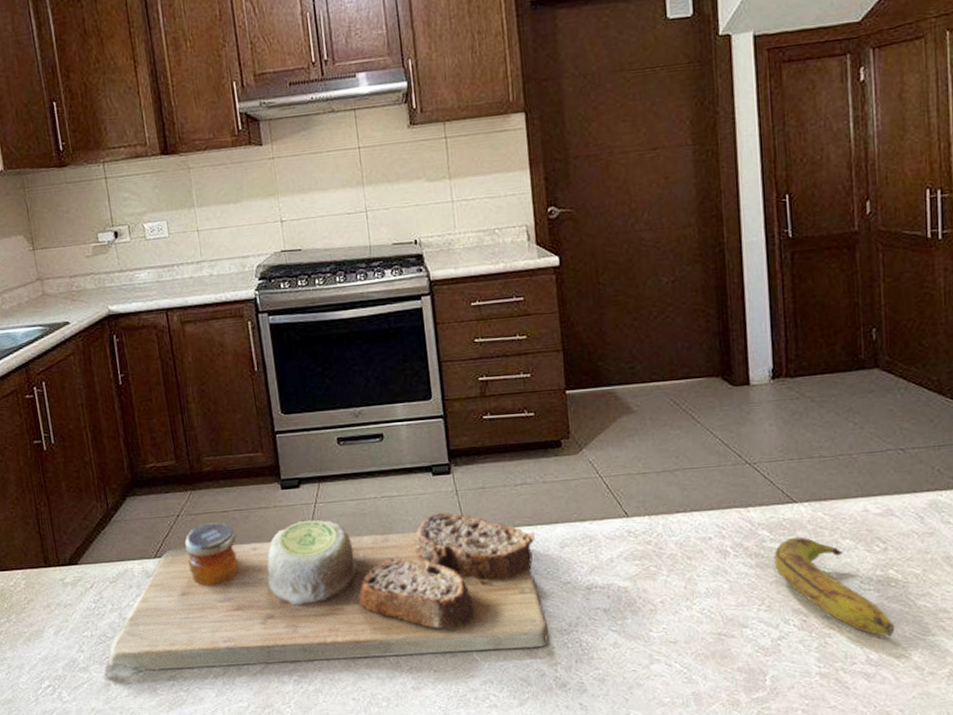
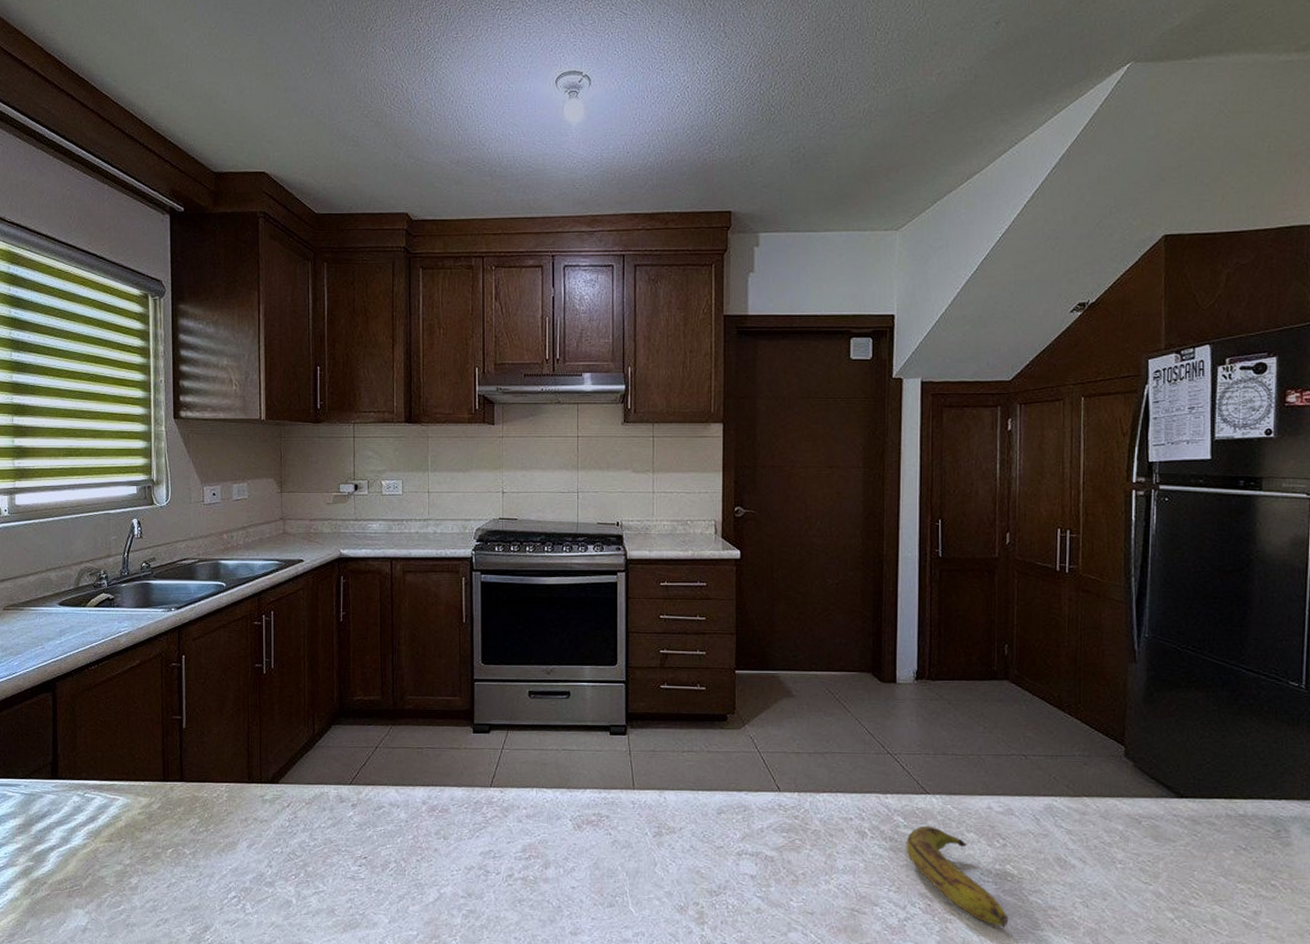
cutting board: present [104,512,549,674] -> none [288,757,700,905]

